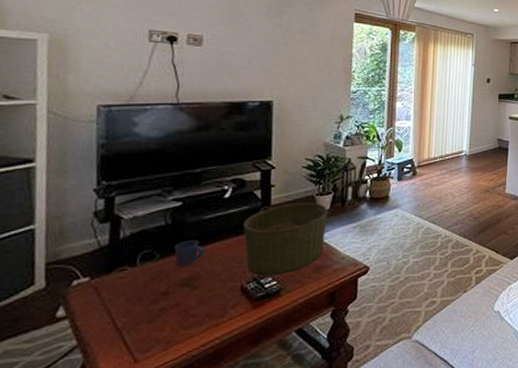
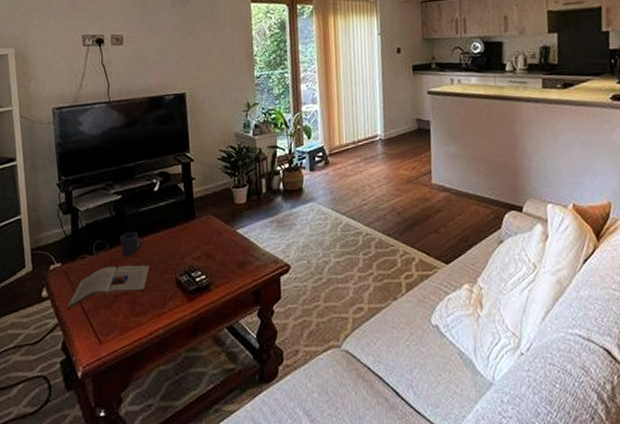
magazine: none [92,274,210,328] -> present [67,265,150,309]
basket: present [243,202,328,276] -> none [172,195,245,270]

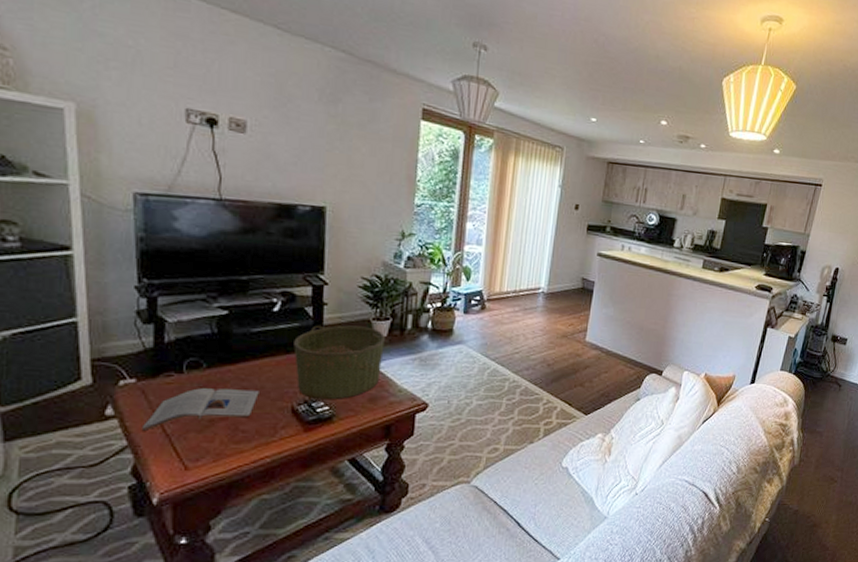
mug: present [119,231,144,258] -> none [221,352,254,380]
basket: none [172,195,245,270] -> present [293,325,385,400]

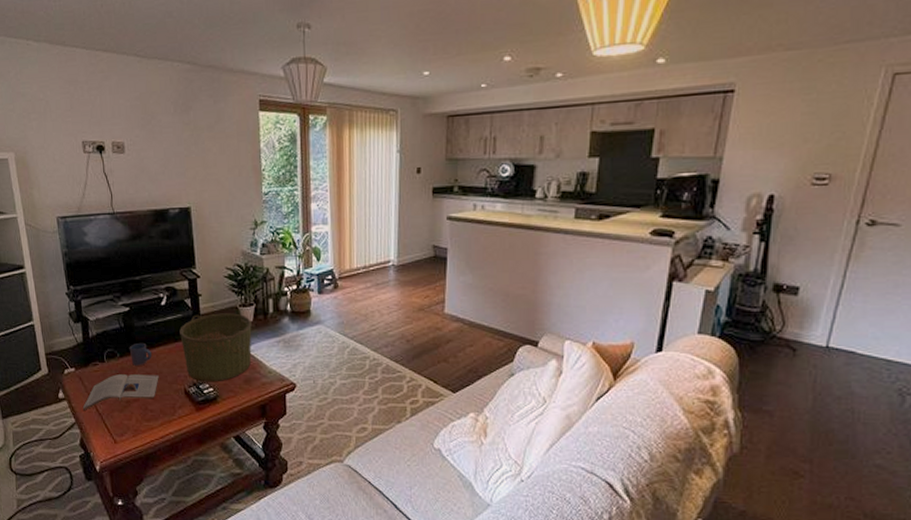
mug: none [221,352,254,380] -> present [129,342,153,367]

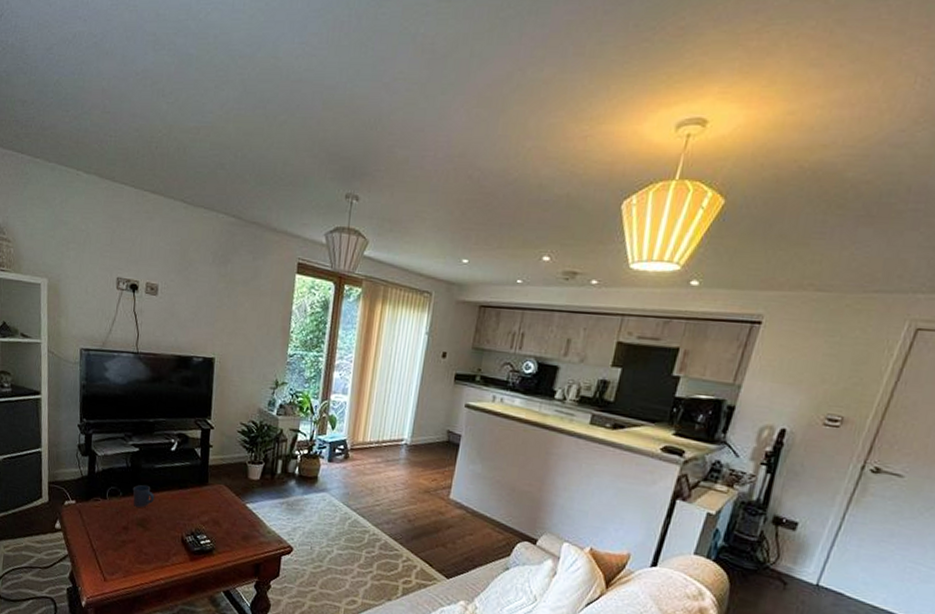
magazine: present [82,374,159,410] -> none [77,513,158,544]
basket: present [180,313,252,382] -> none [185,465,258,535]

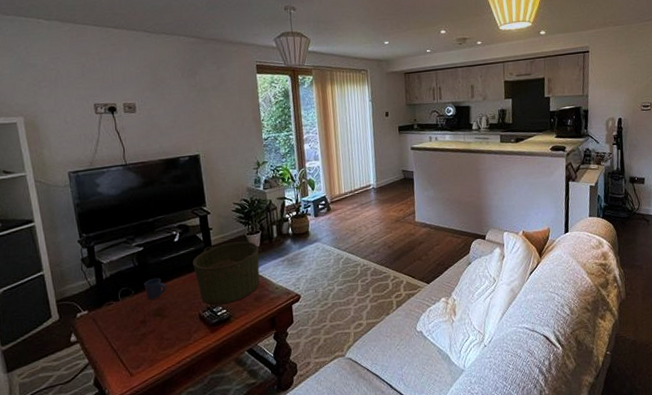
basket: none [185,465,258,535] -> present [193,241,260,306]

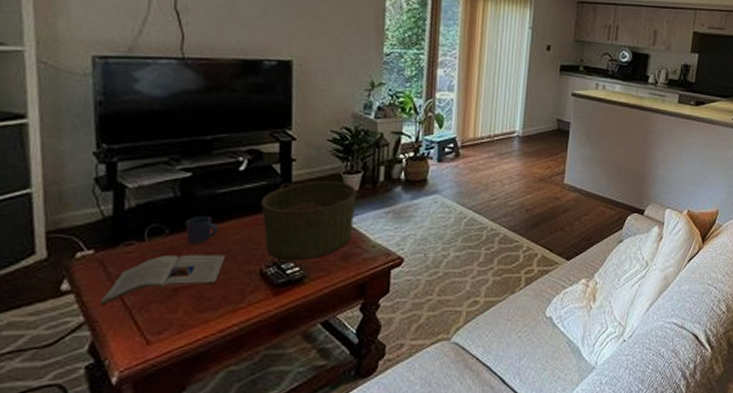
magazine: none [96,305,174,350] -> present [99,254,225,305]

